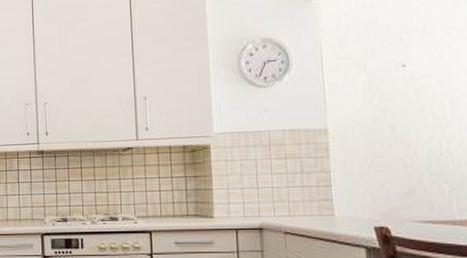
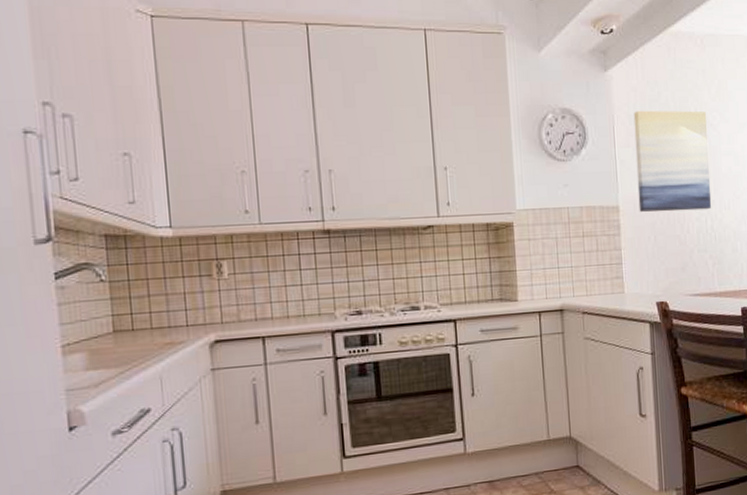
wall art: none [345,29,448,134] -> present [633,110,712,212]

